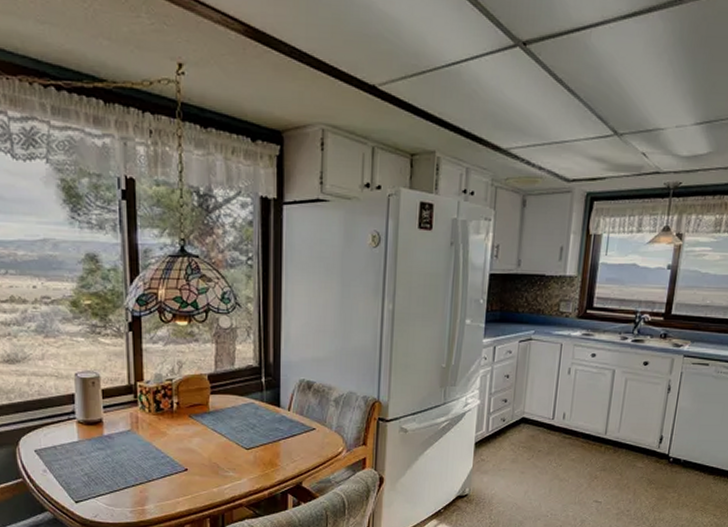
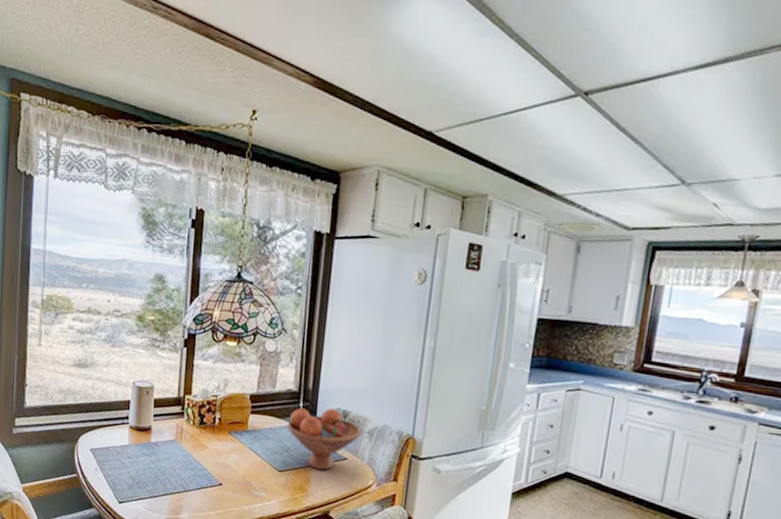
fruit bowl: none [250,380,327,443] -> present [286,408,361,470]

